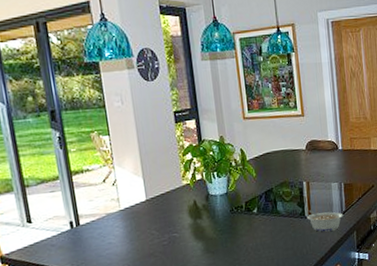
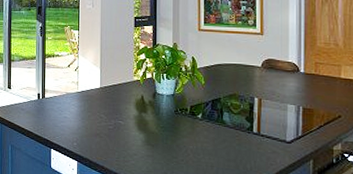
legume: present [307,210,344,232] -> none [255,127,299,154]

